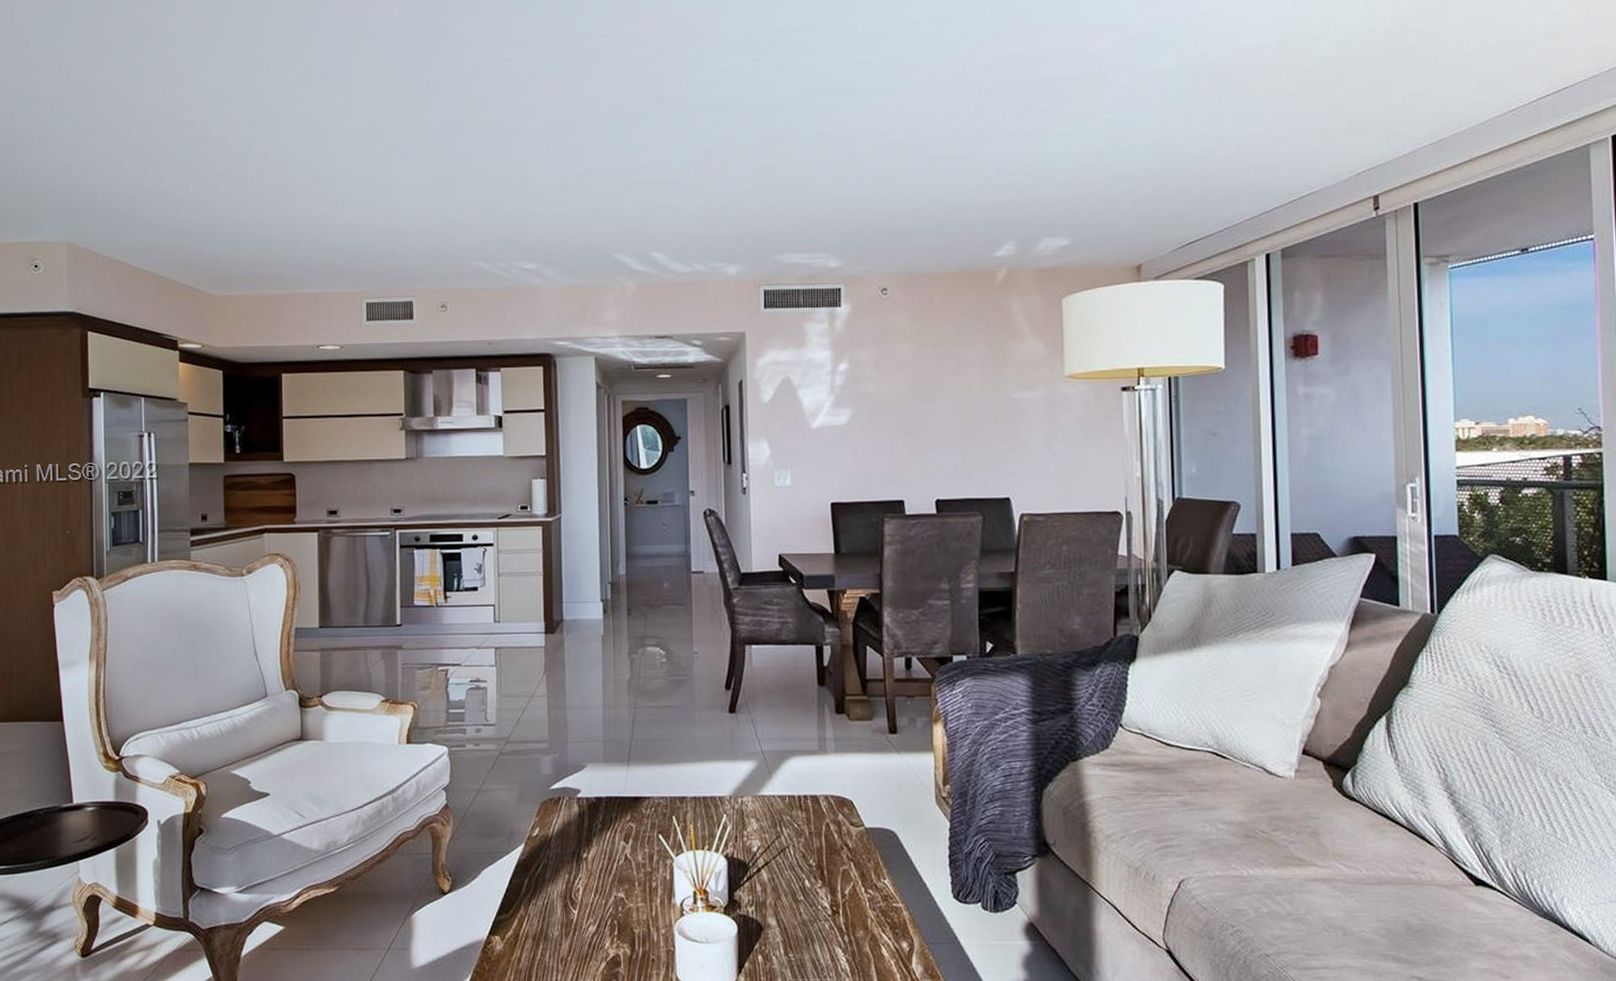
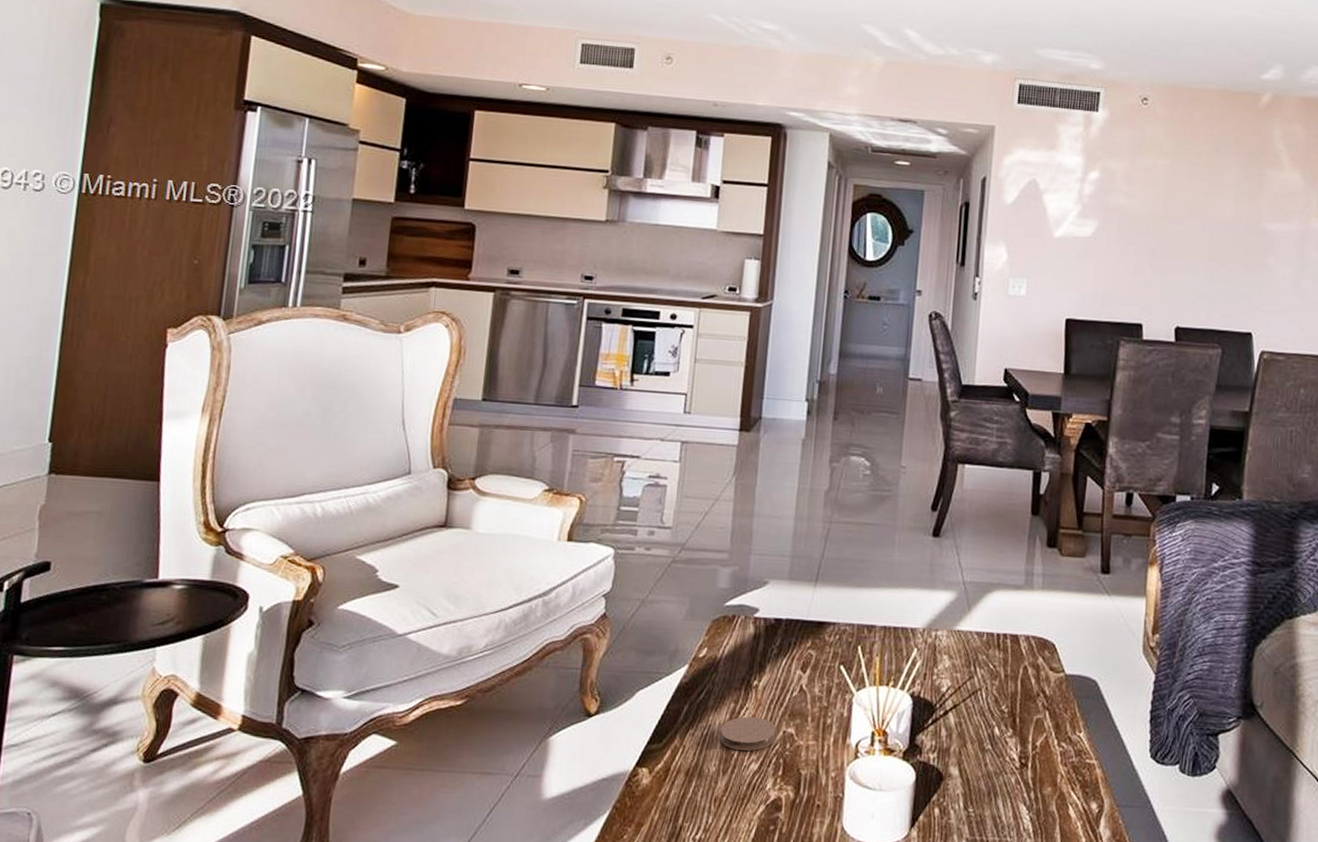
coaster: none [559,885,608,916] -> present [720,716,777,751]

